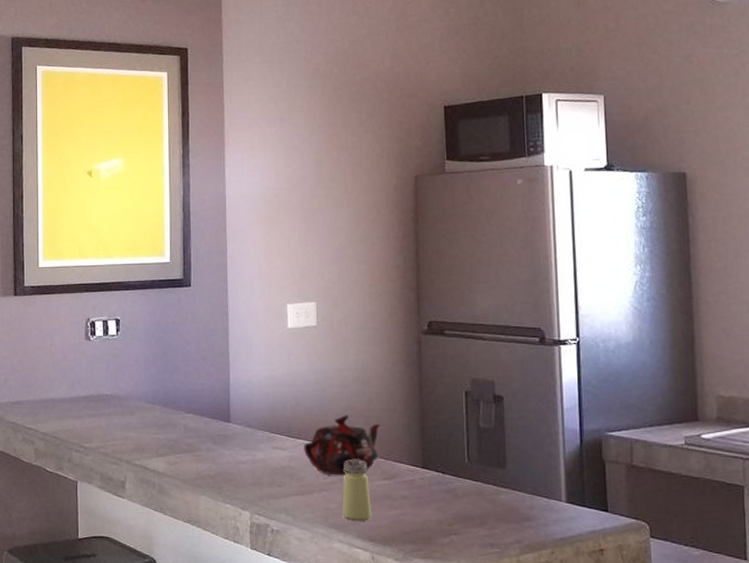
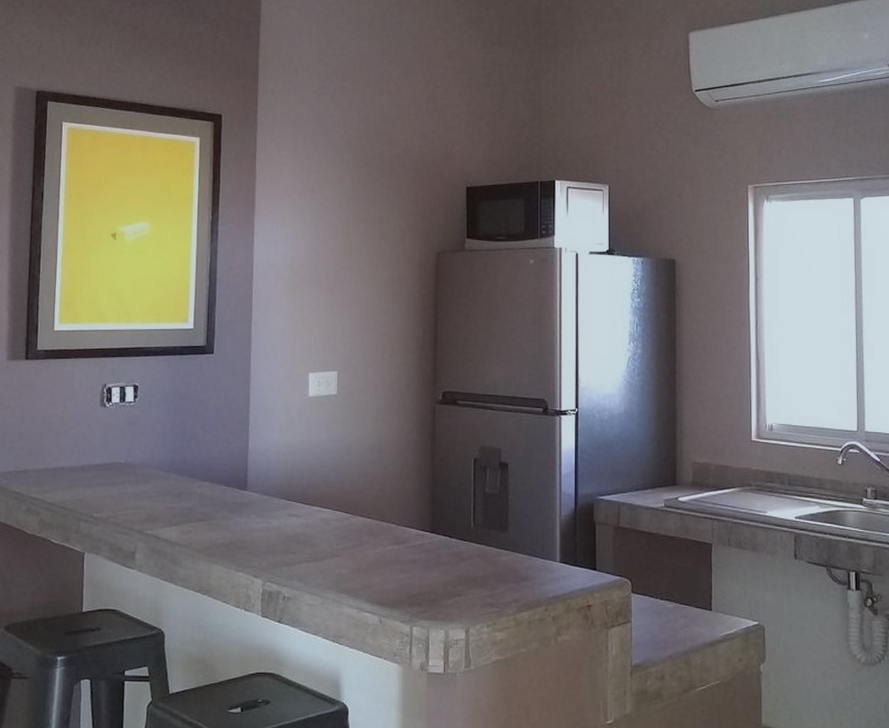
teapot: present [304,415,381,476] -> none [319,482,394,542]
saltshaker: present [342,460,371,522] -> none [353,526,381,586]

